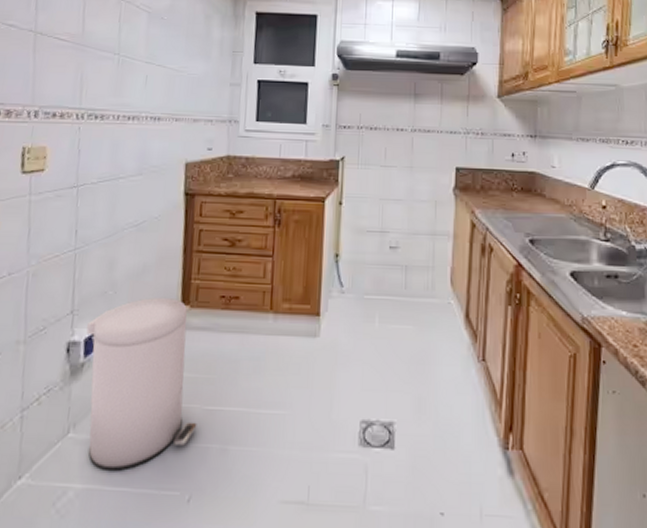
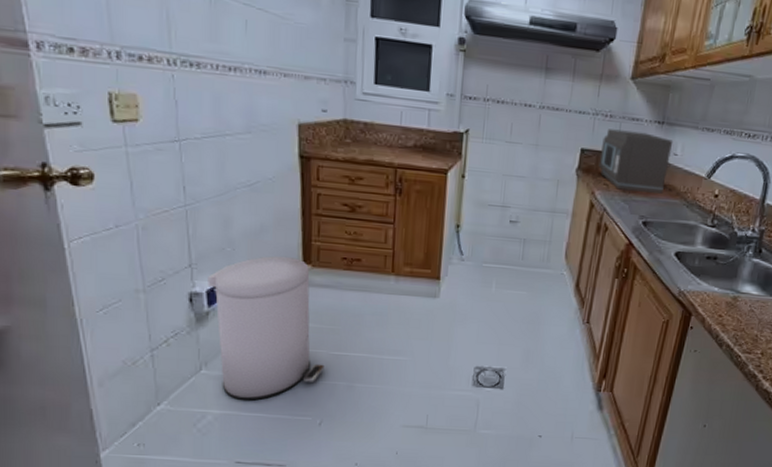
microwave: none [475,146,549,208] -> present [598,129,674,194]

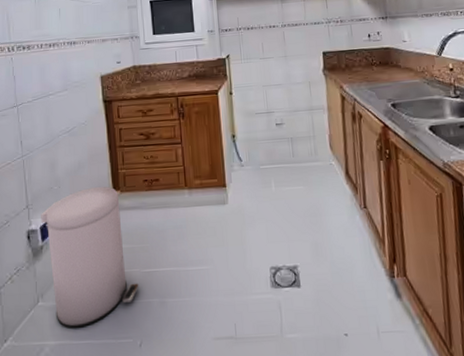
microwave: present [598,129,674,194] -> none [339,28,403,80]

